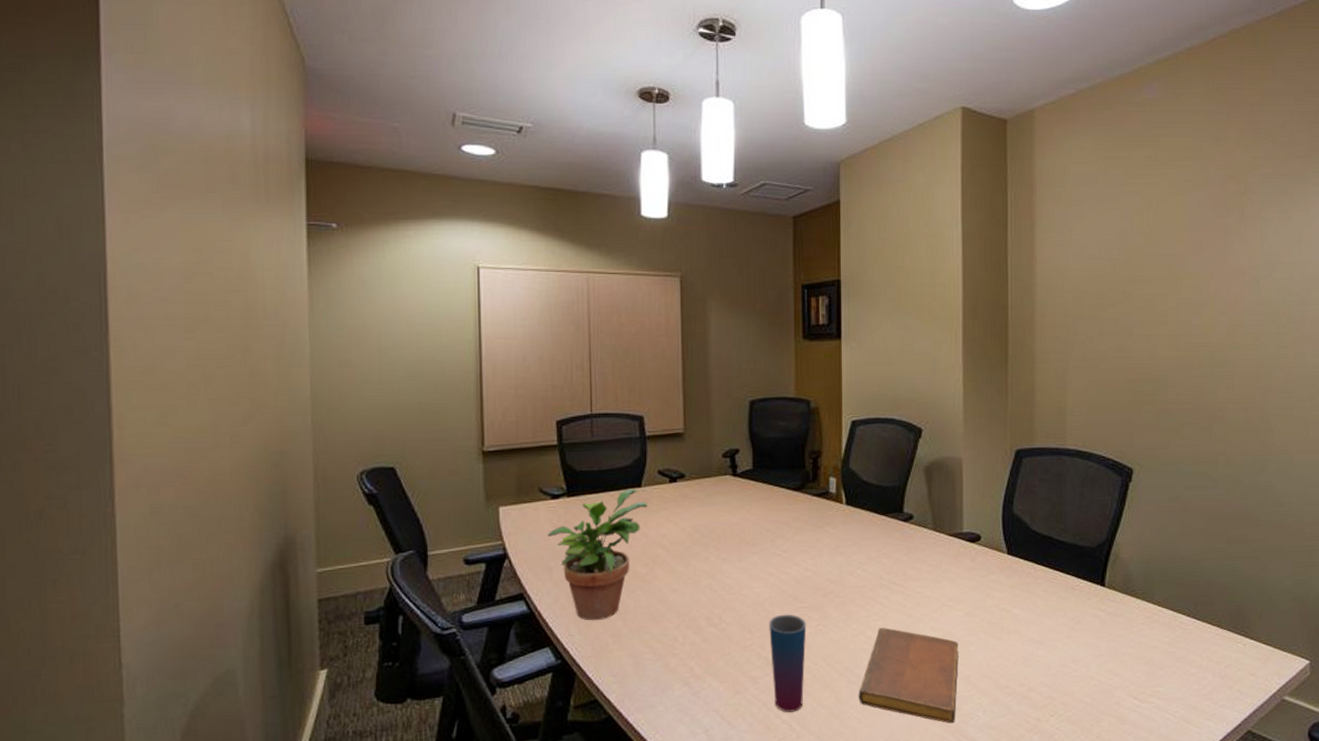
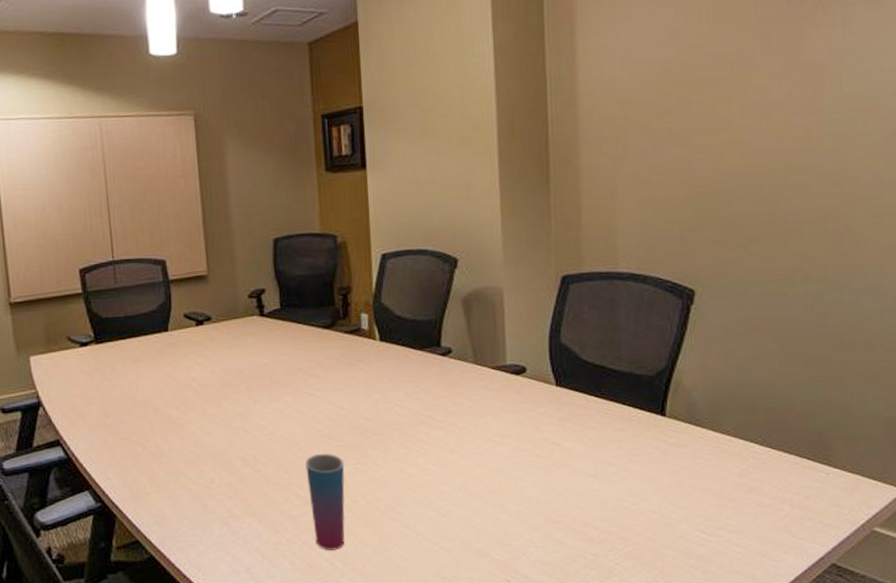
potted plant: present [547,489,648,621] -> none [78,333,176,465]
notebook: present [858,628,959,724] -> none [401,464,507,560]

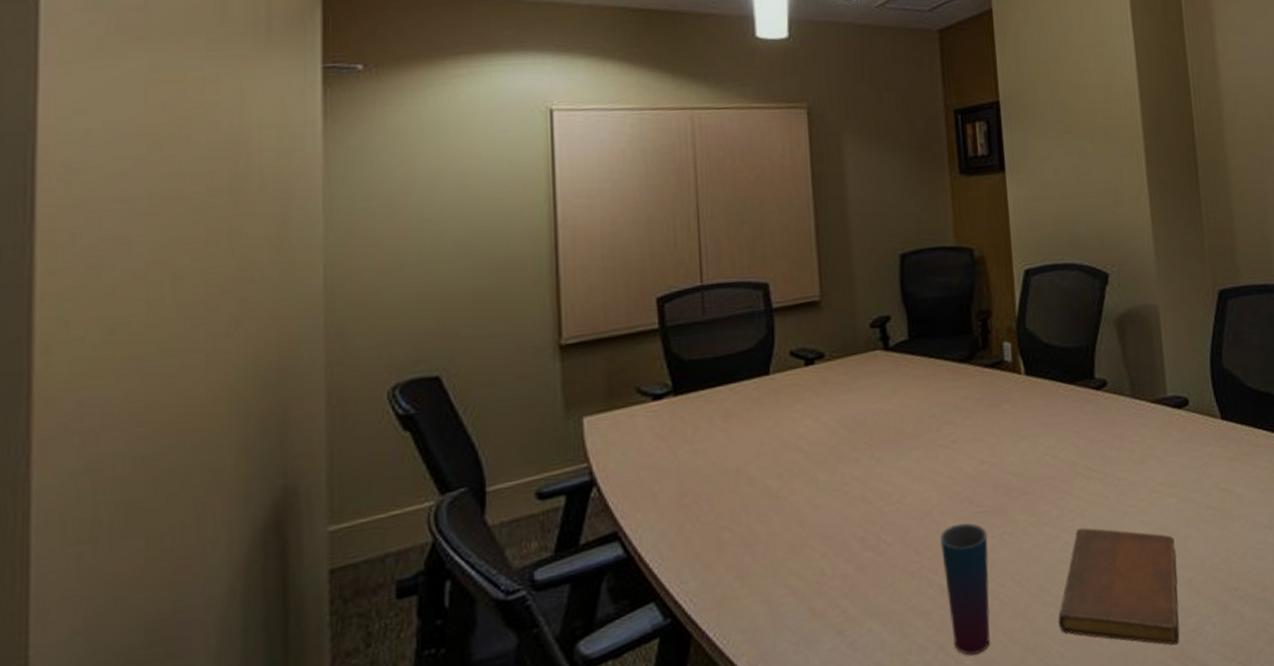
notebook: none [401,464,507,560] -> present [1058,528,1180,645]

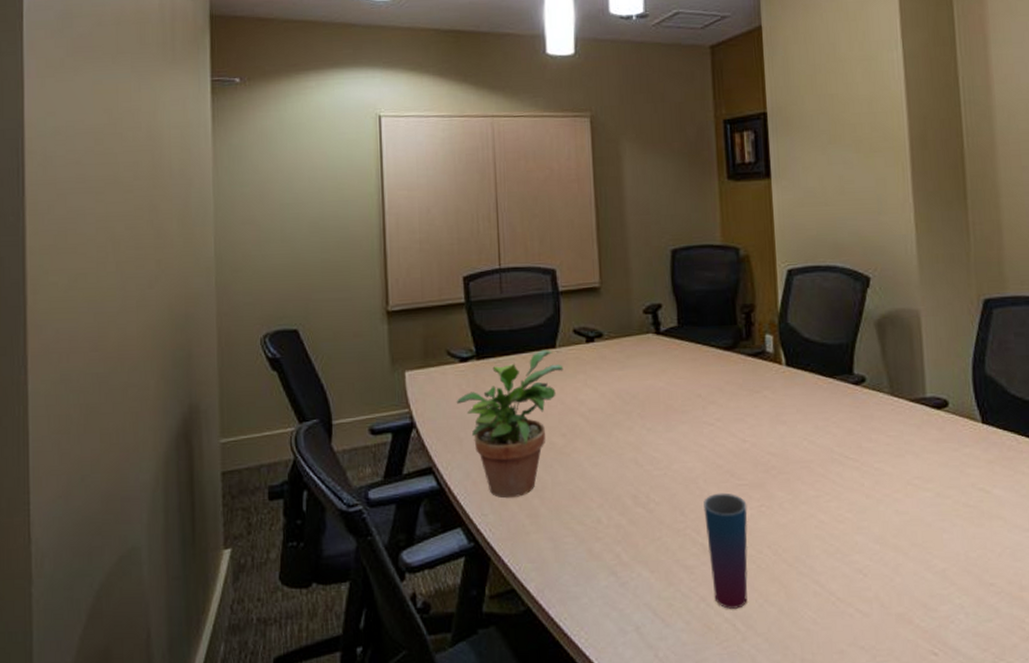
potted plant: none [648,377,779,560] -> present [456,350,564,499]
notebook: present [1058,528,1180,645] -> none [812,510,932,628]

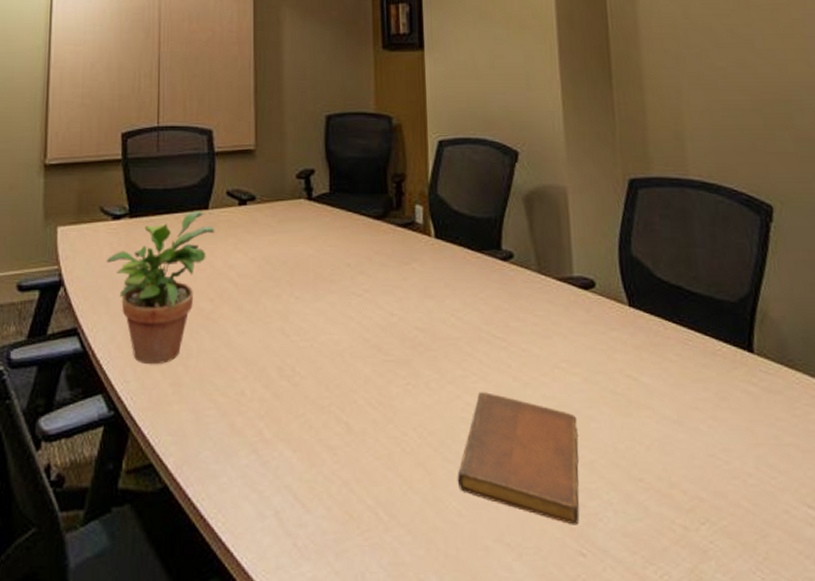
cup: present [703,492,748,609] -> none [349,368,394,496]
notebook: none [812,510,932,628] -> present [457,392,579,525]

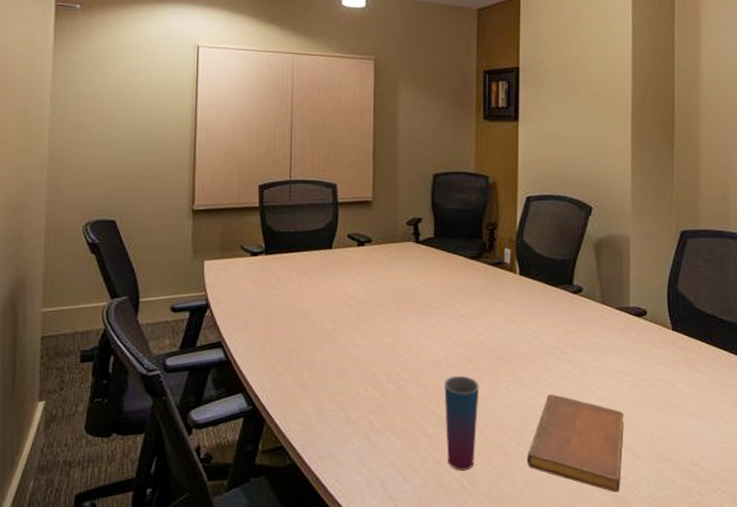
potted plant: present [106,211,215,365] -> none [245,250,337,371]
cup: none [349,368,394,496] -> present [444,375,479,470]

